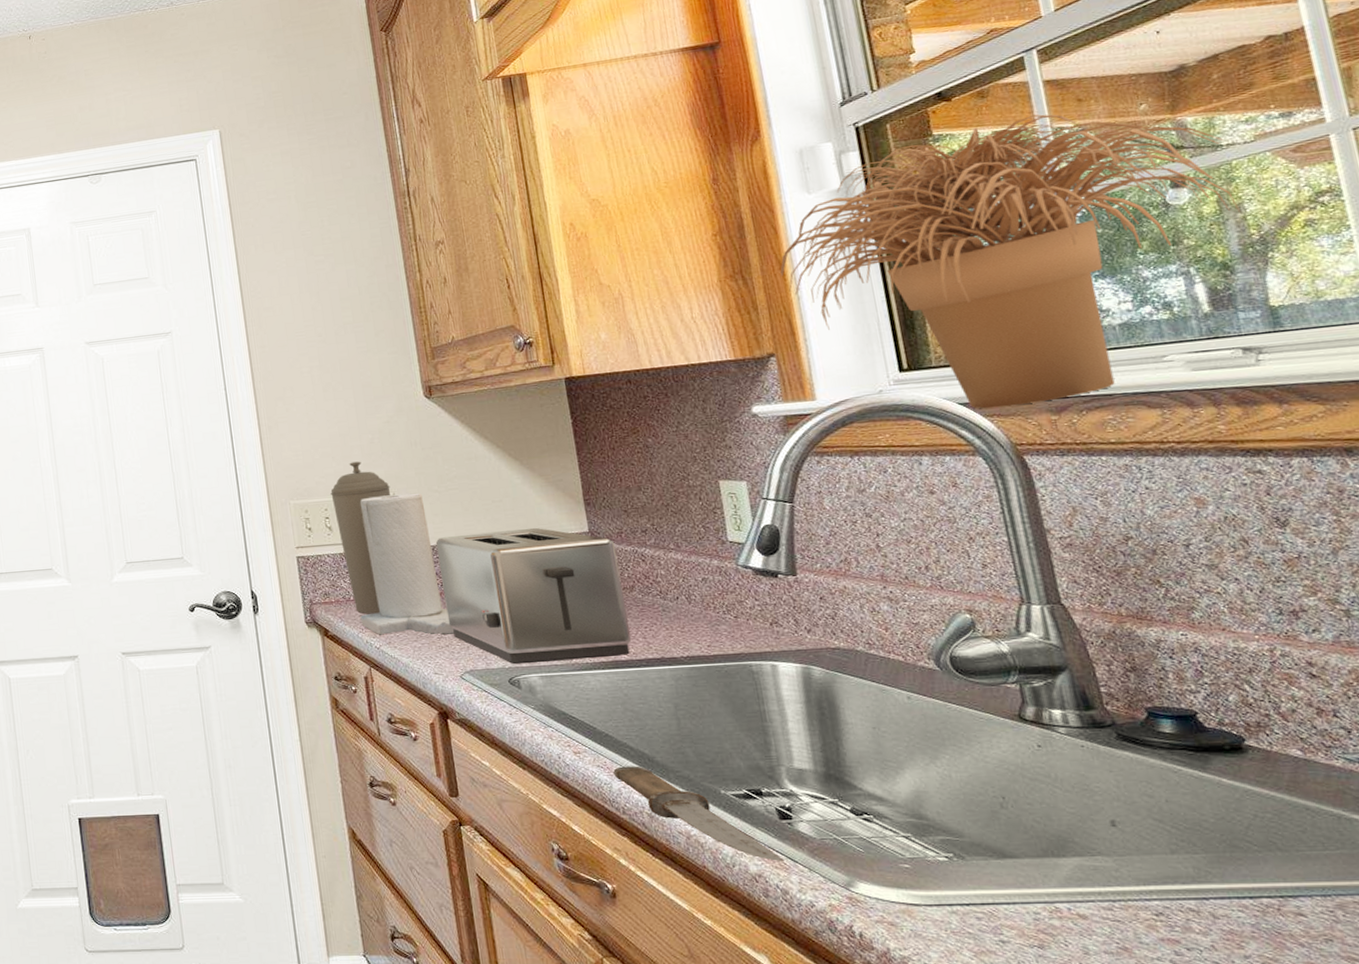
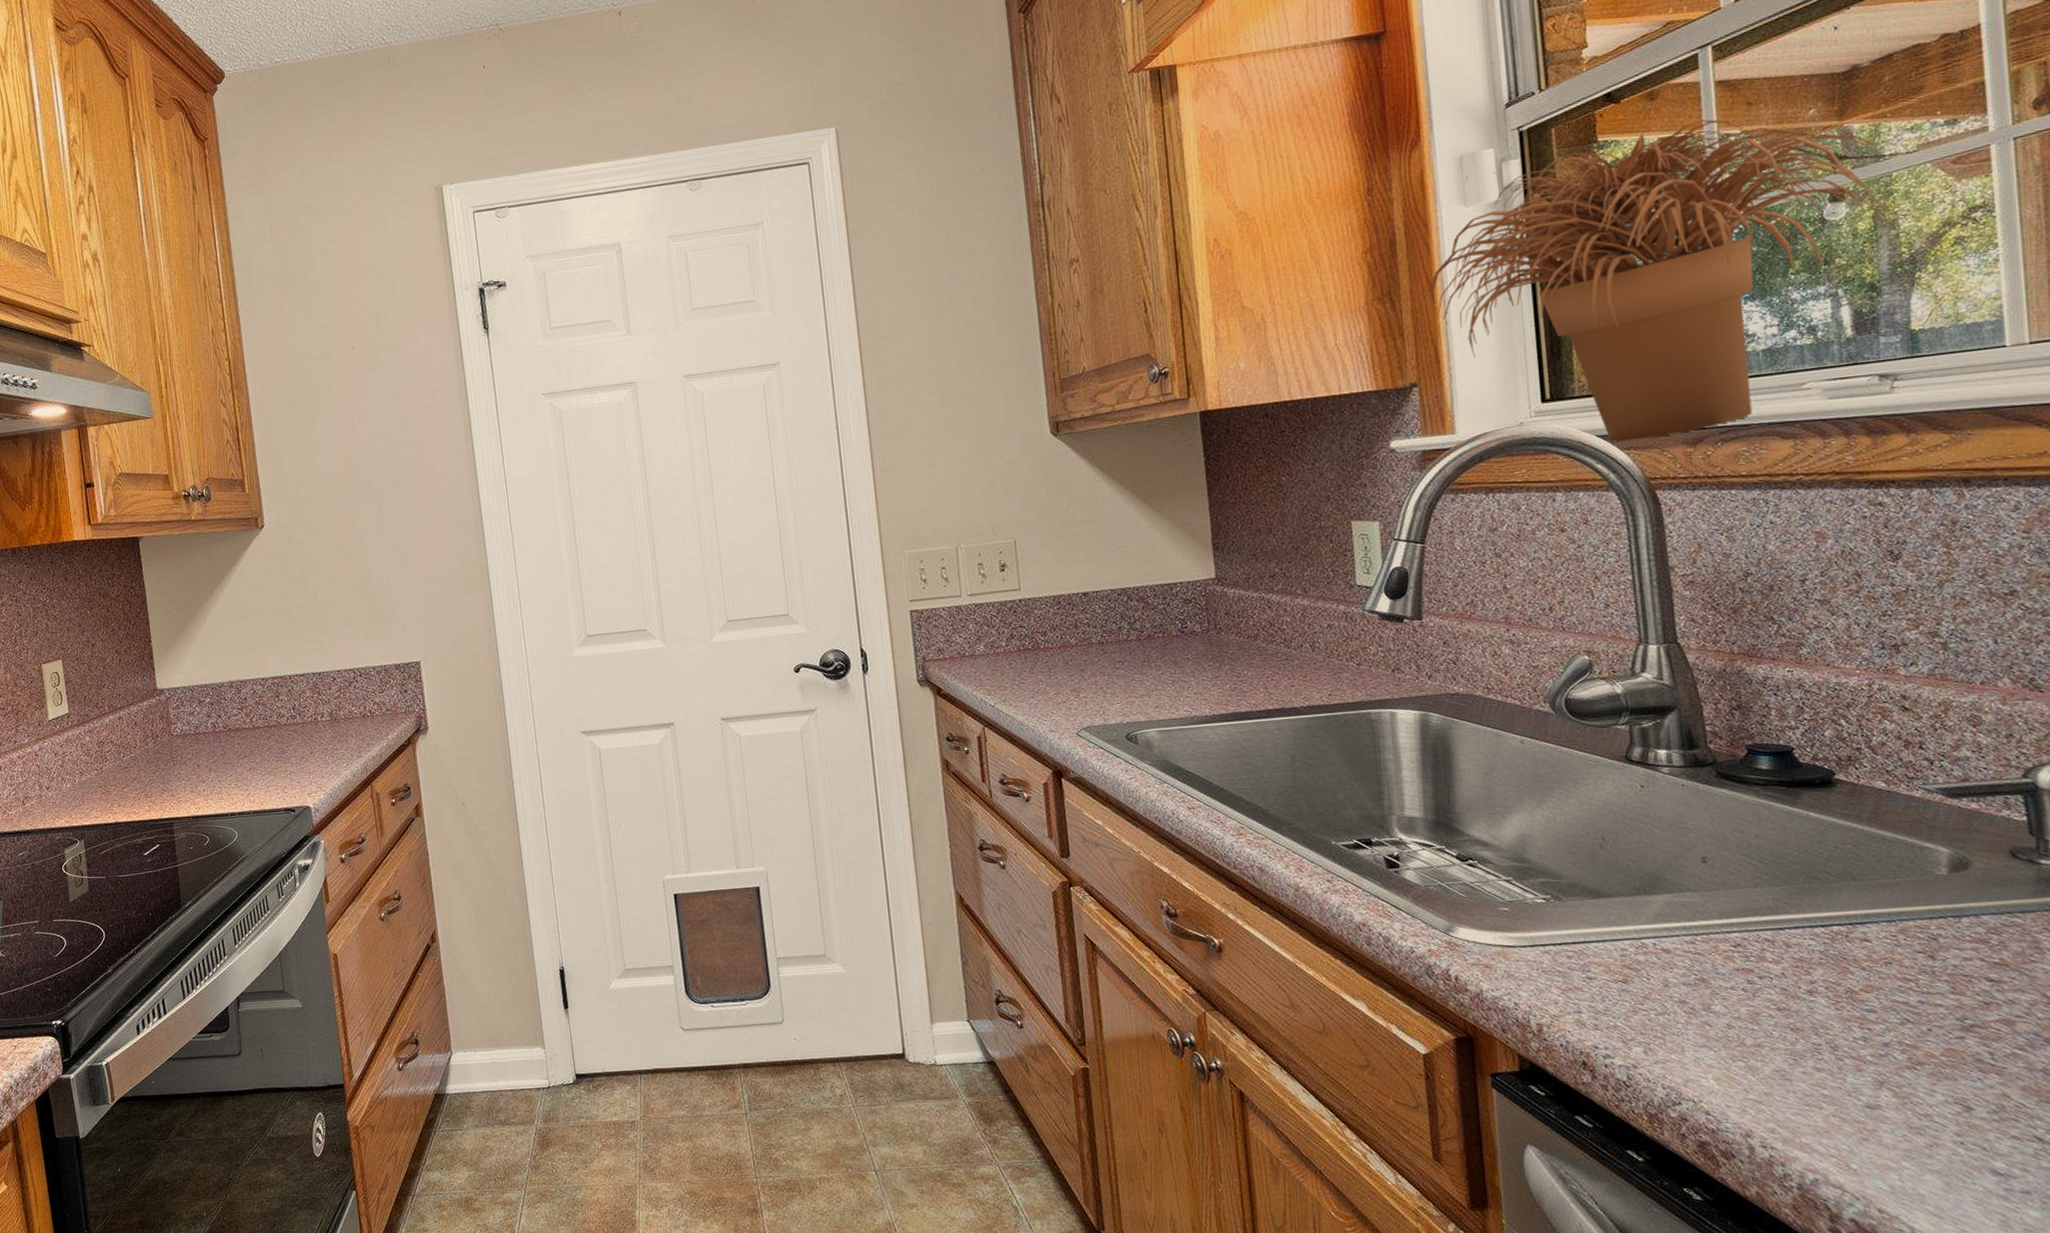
canister: present [330,461,391,615] -> none [948,505,1012,672]
paper towel: present [360,492,455,635] -> none [975,539,1073,693]
toaster: present [435,527,632,665] -> none [1056,574,1253,720]
knife: present [613,766,784,862] -> none [1226,819,1389,910]

